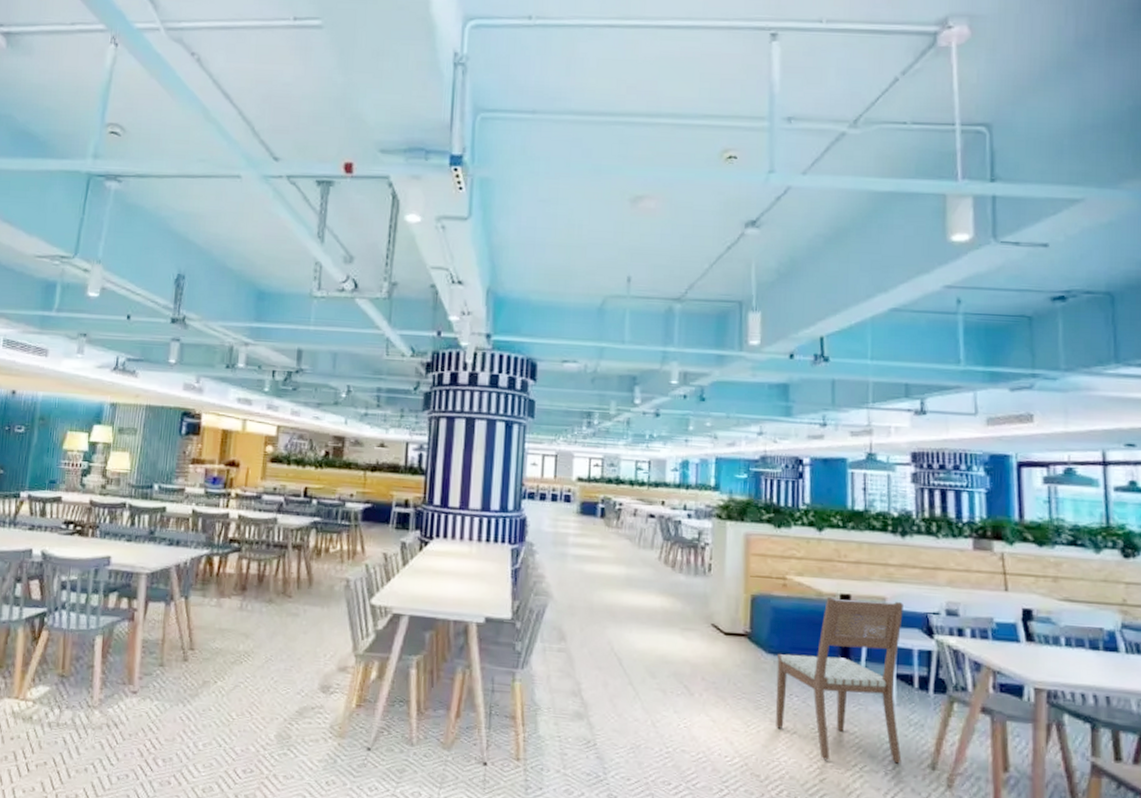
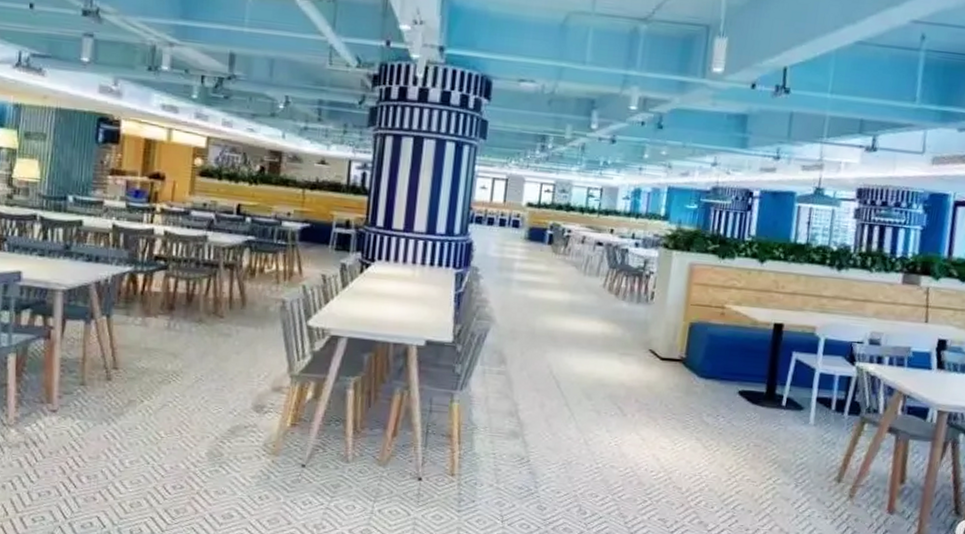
chair: present [775,597,903,764] -> none [701,326,831,477]

